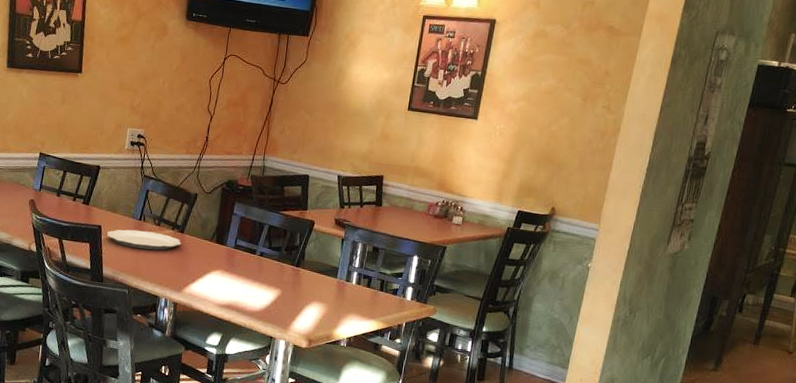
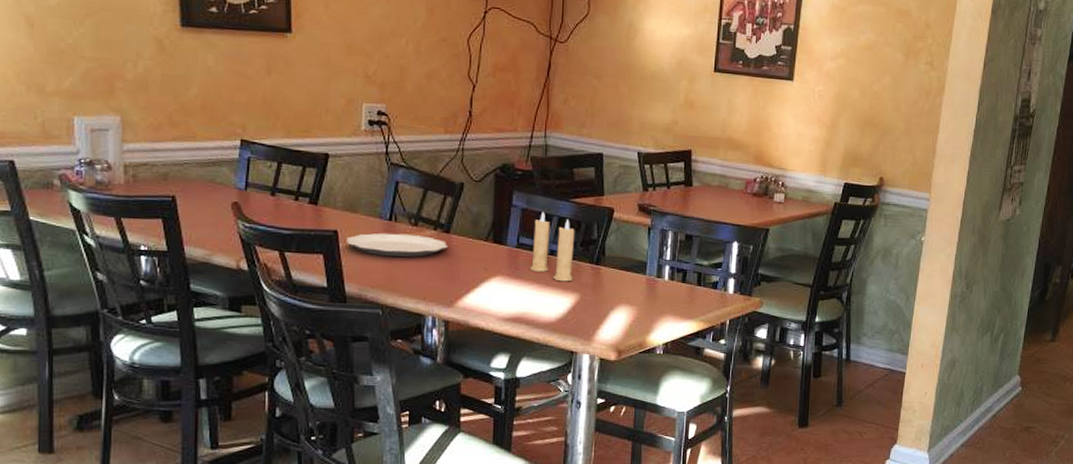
candle: none [242,221,282,279] -> present [528,212,575,282]

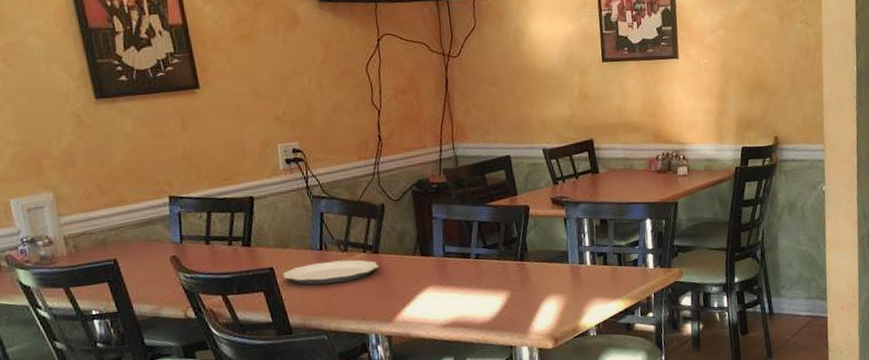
candle: present [528,212,575,282] -> none [456,220,501,283]

